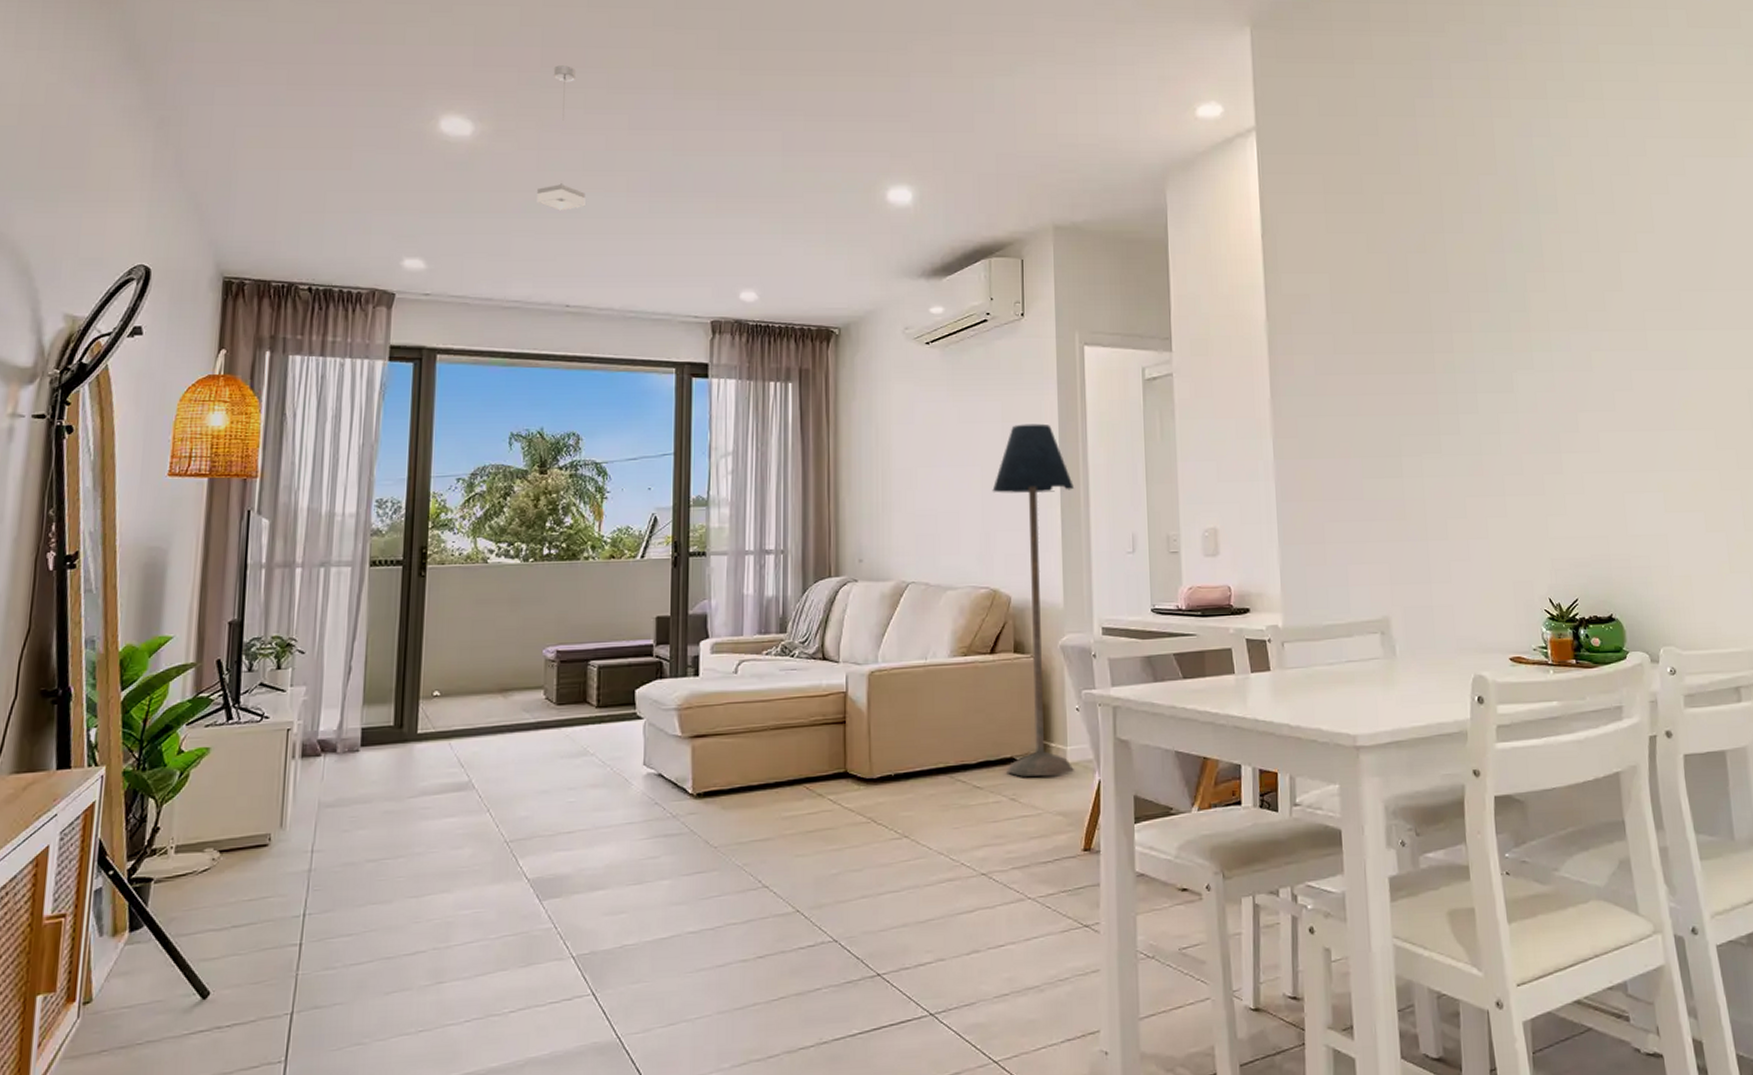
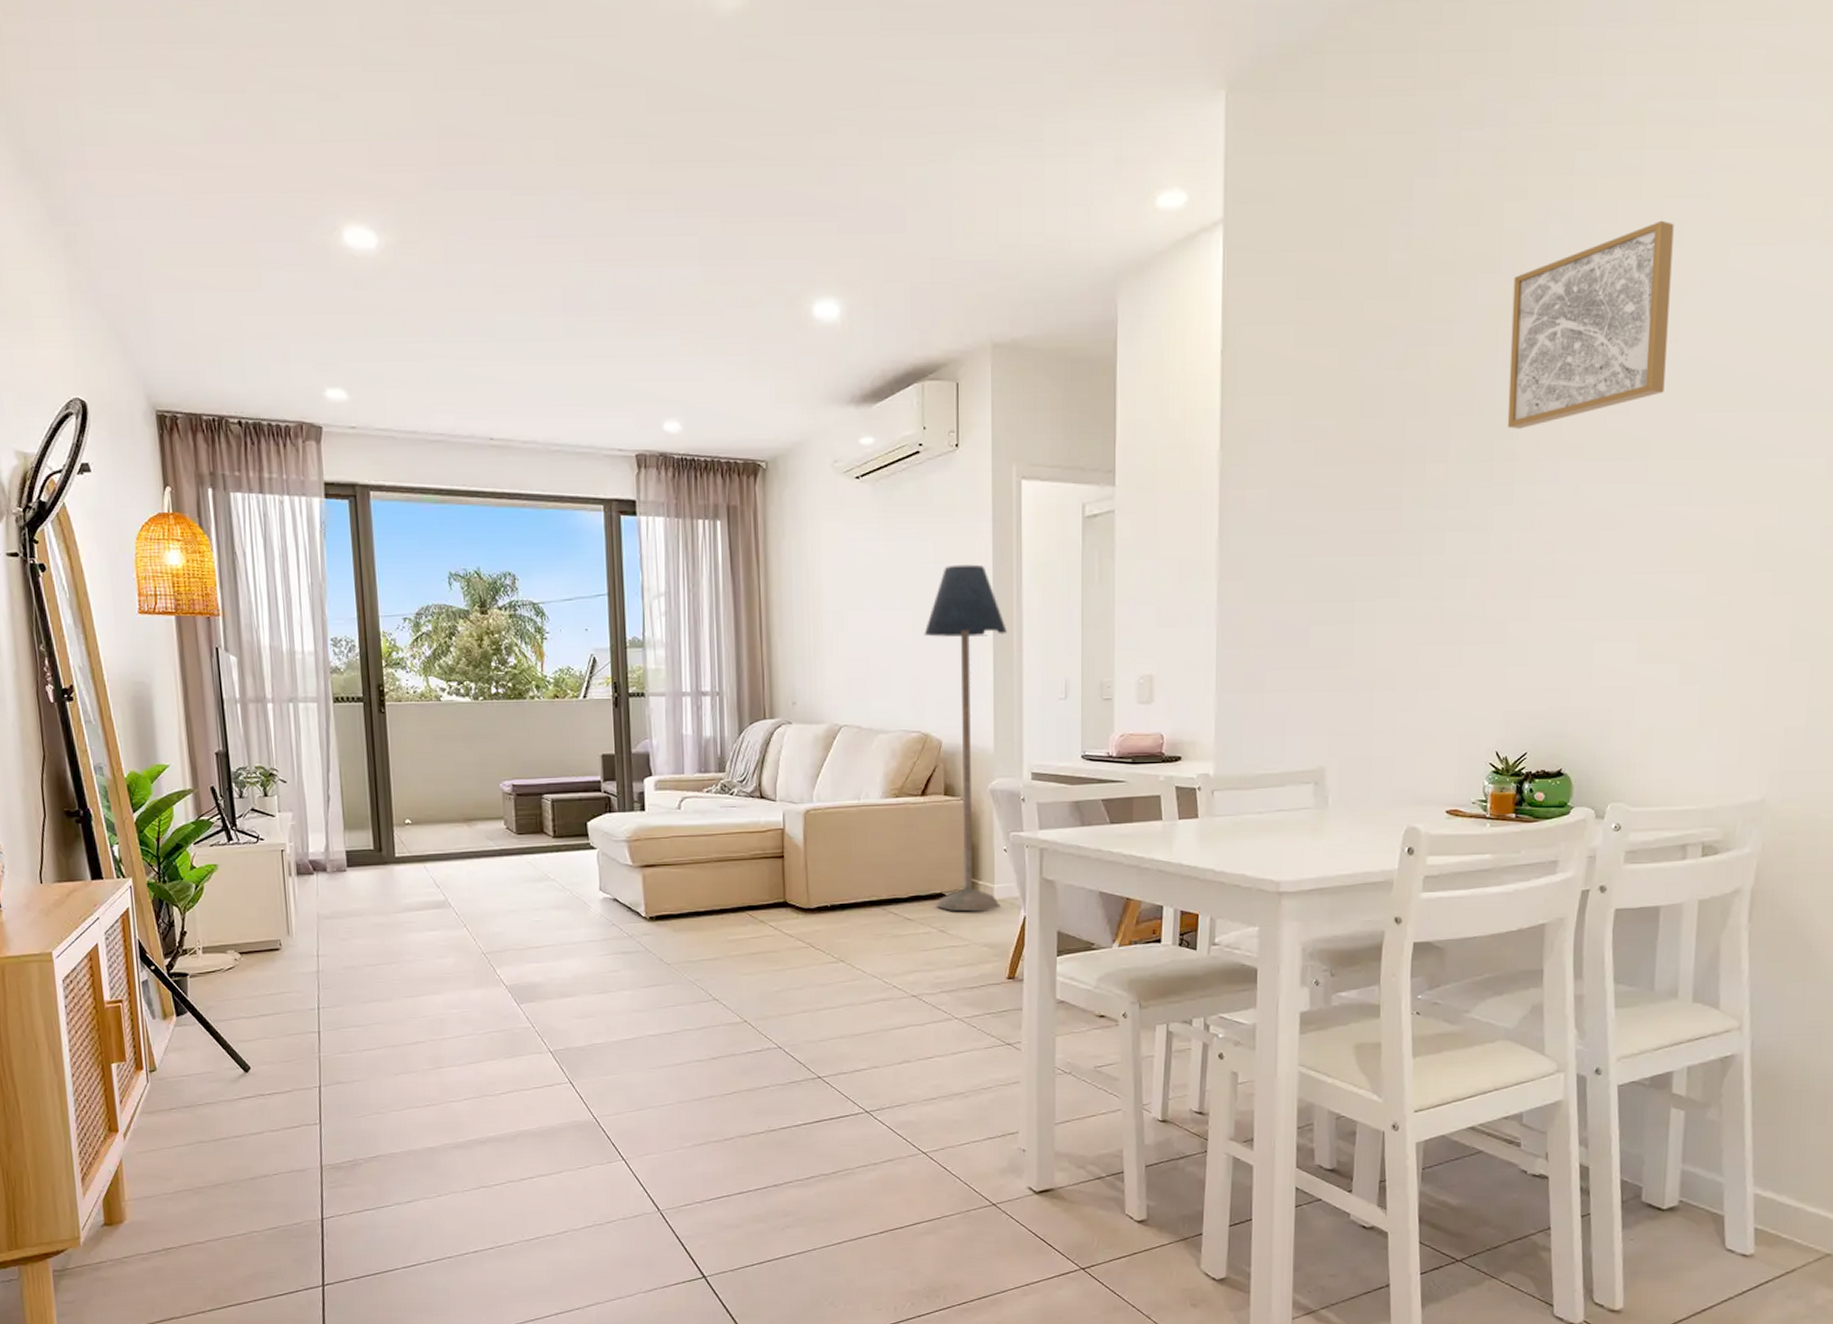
pendant lamp: present [537,65,586,211] -> none [449,162,500,333]
wall art: none [1509,136,1650,304] -> present [1507,220,1674,429]

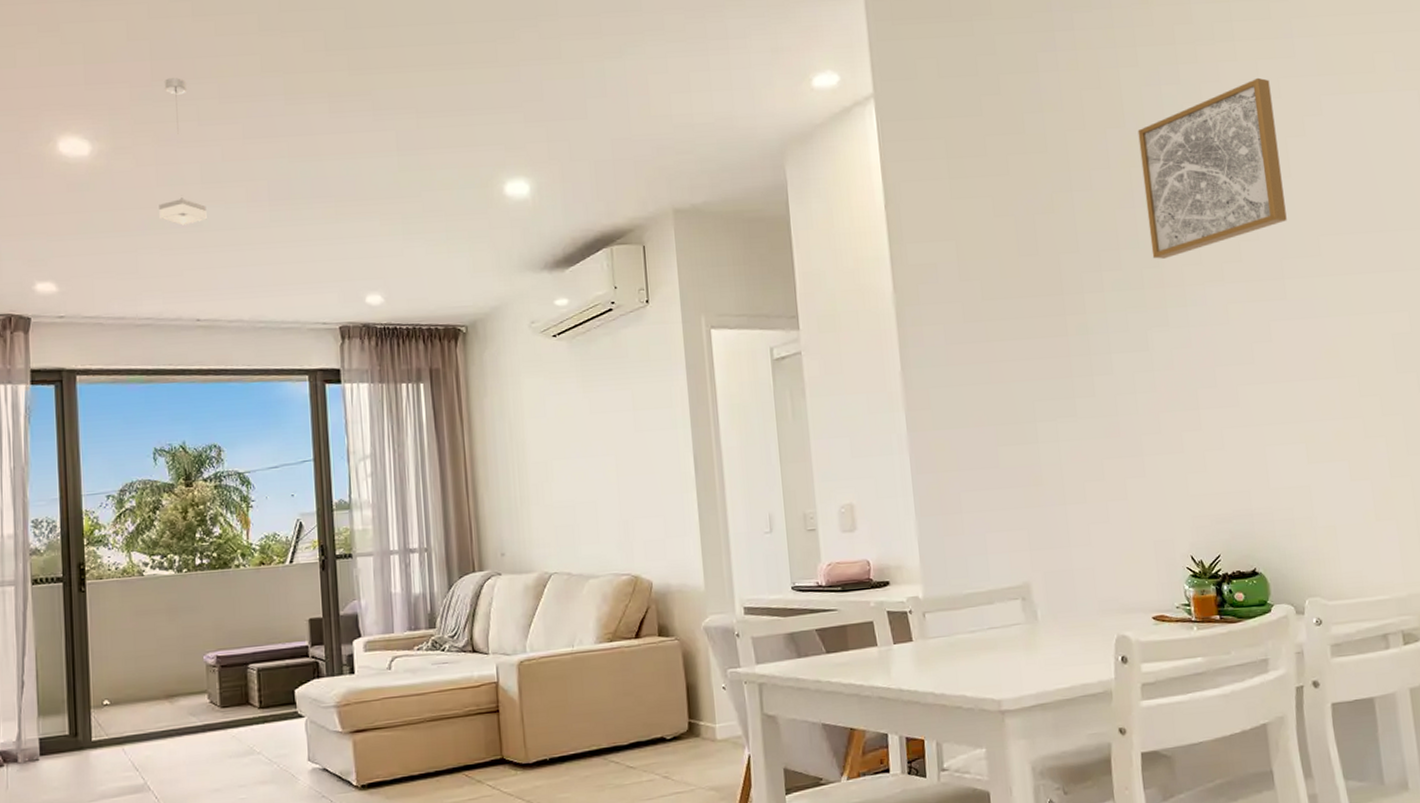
pendant lamp: none [449,162,500,333] -> present [159,78,207,226]
floor lamp: present [924,564,1007,912] -> none [627,409,724,756]

